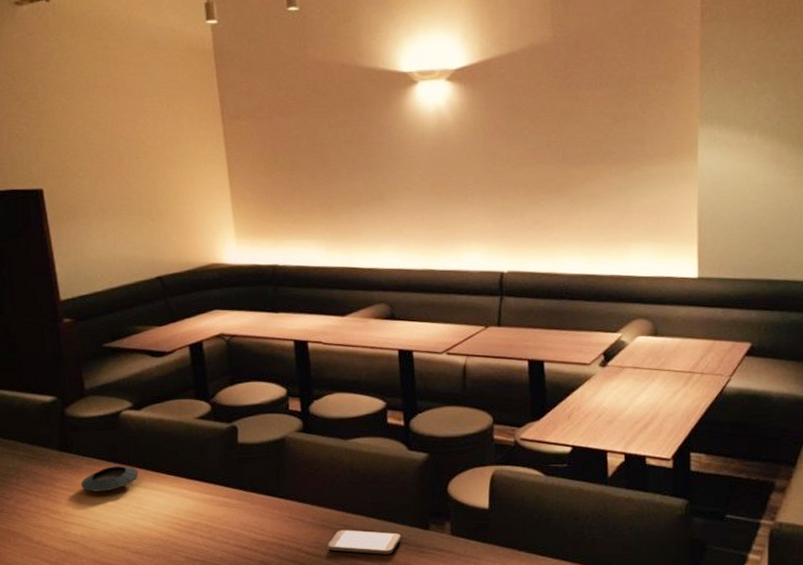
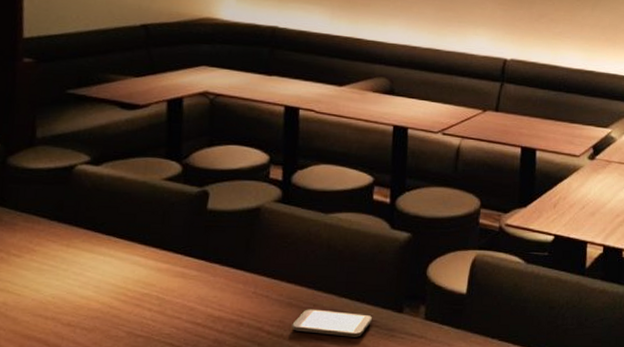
saucer: present [81,466,139,492] -> none [12,225,86,254]

